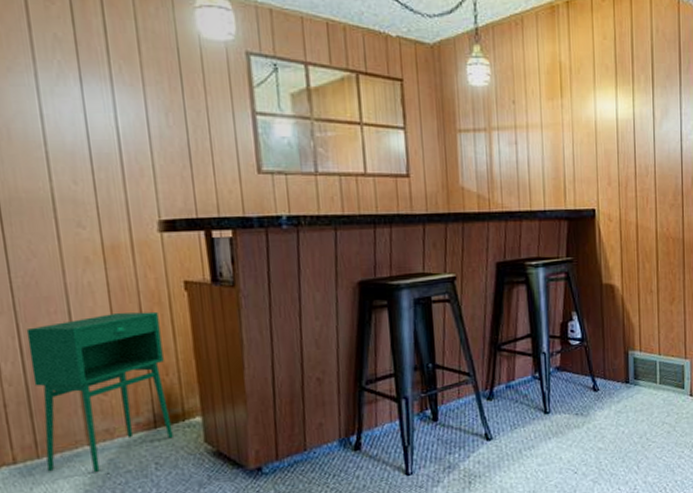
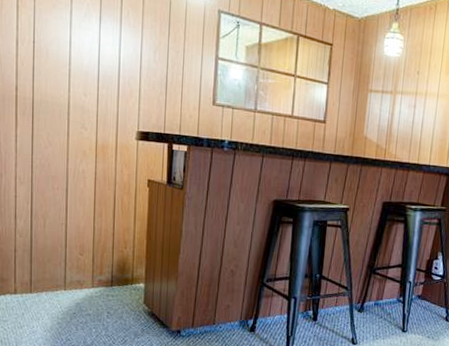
storage cabinet: present [26,311,173,472] -> none [35,195,126,310]

